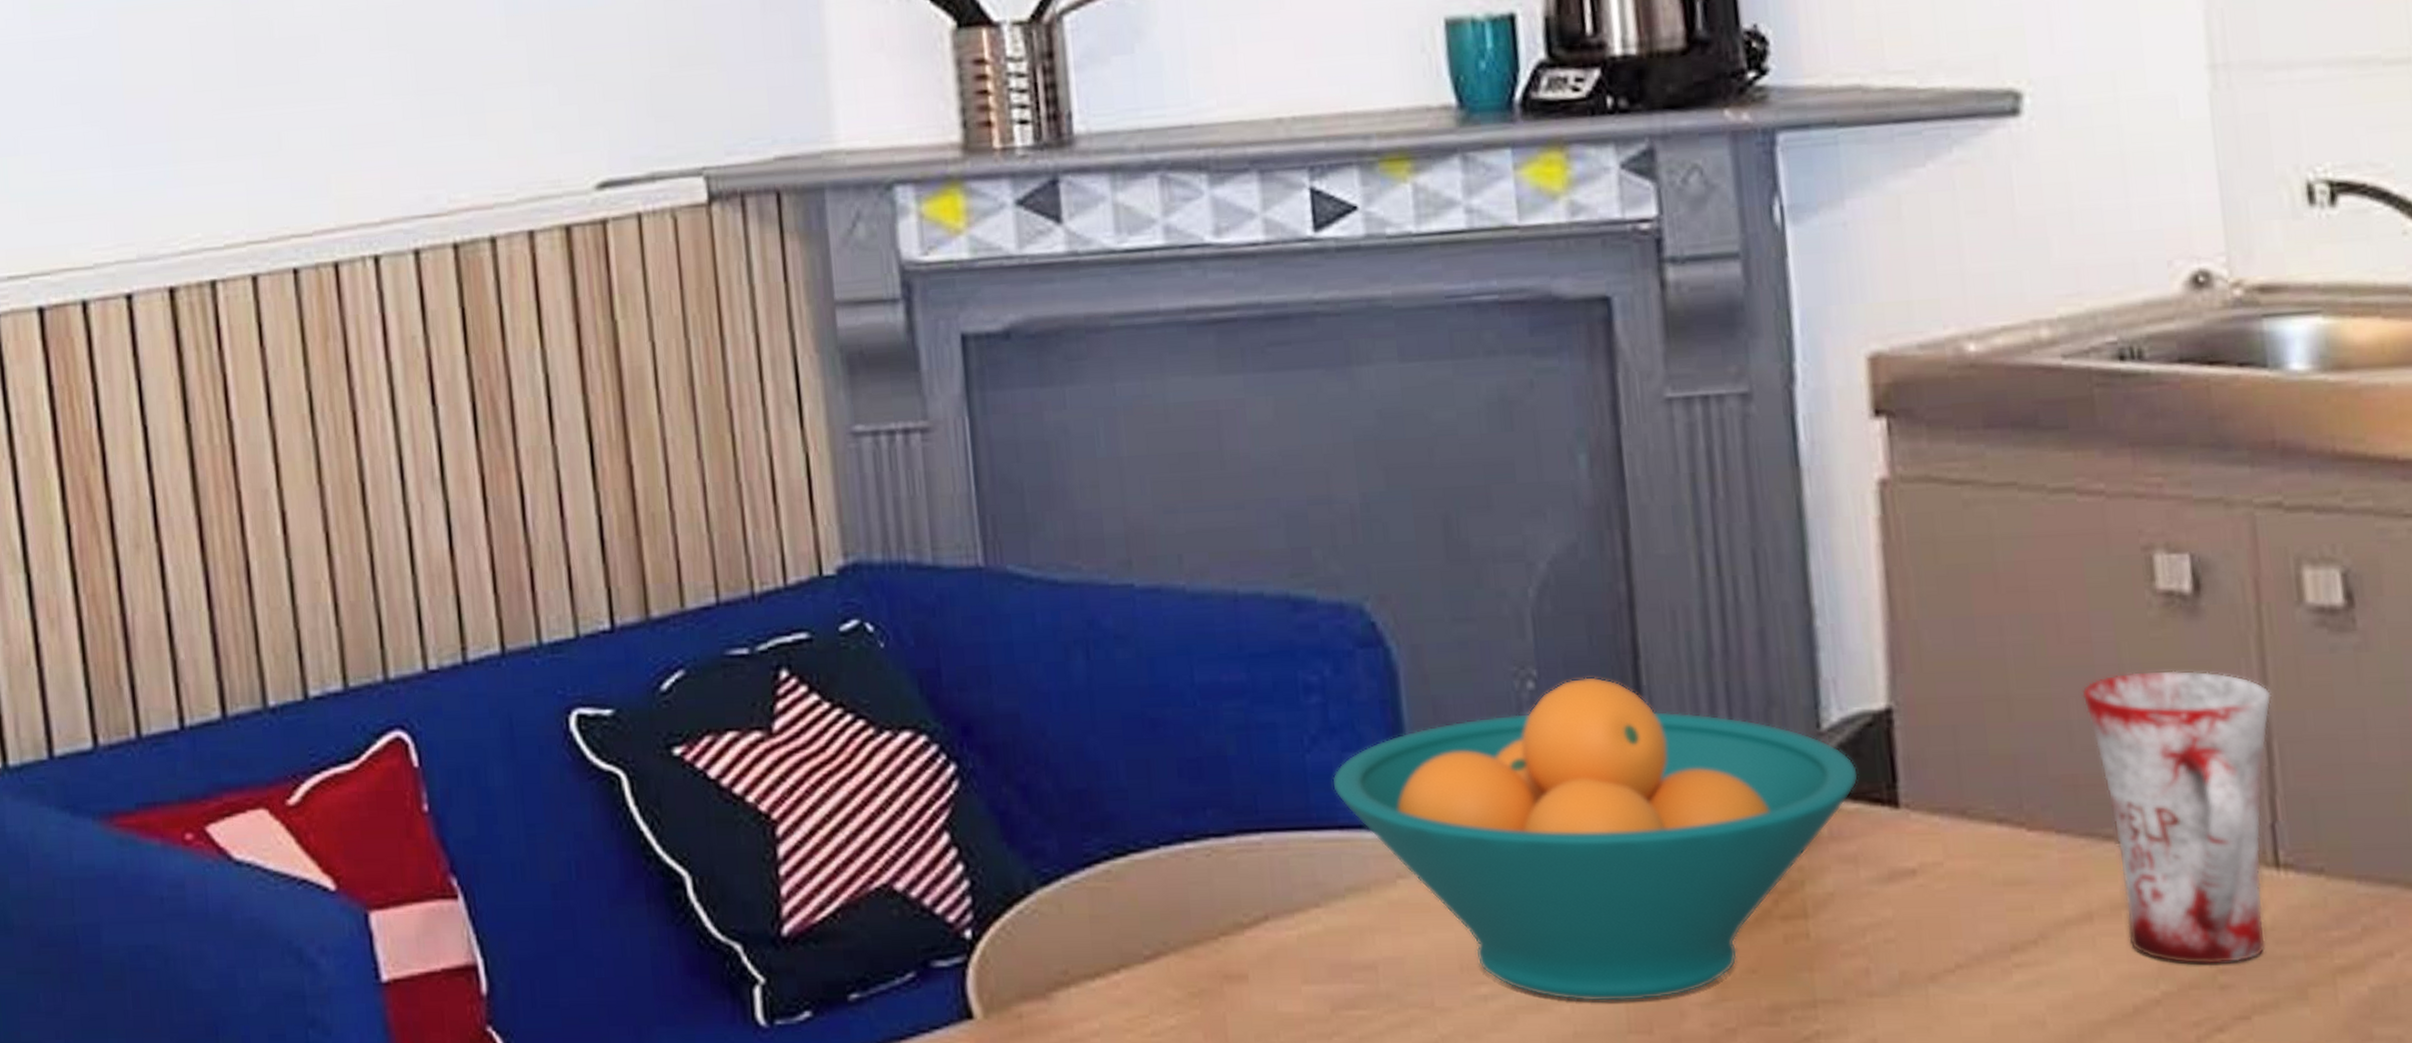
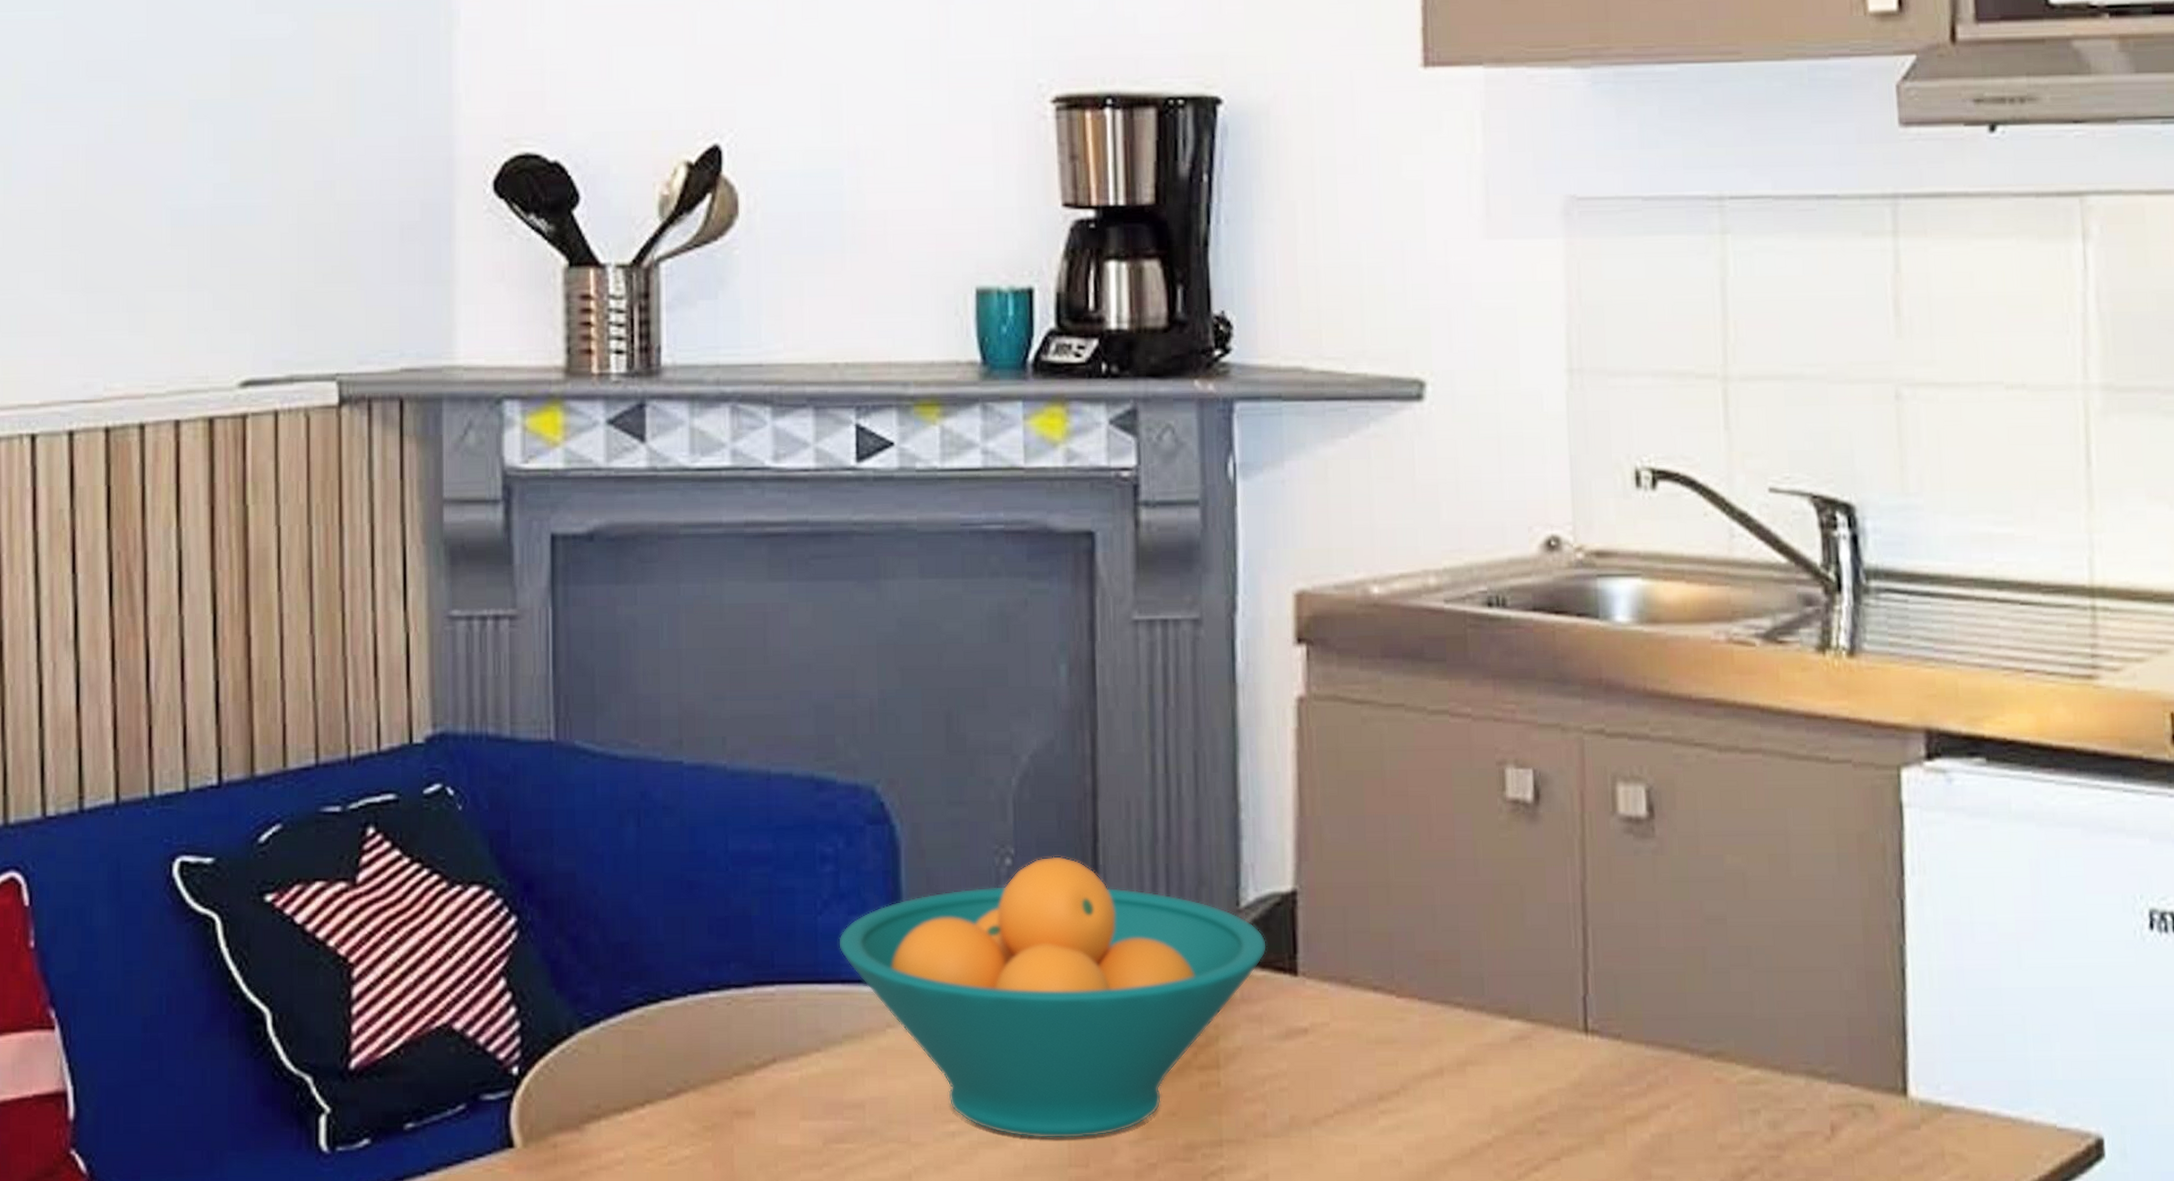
mug: present [2082,670,2272,965] -> none [1445,865,1589,1114]

